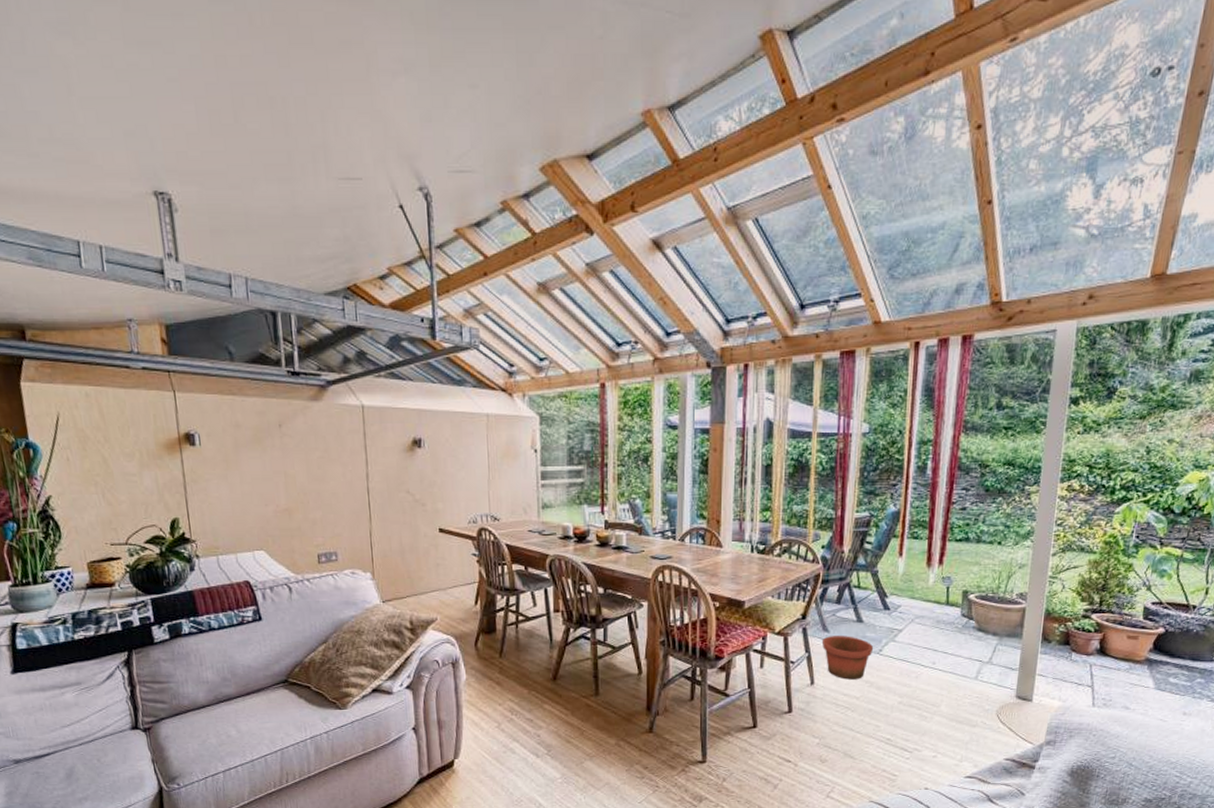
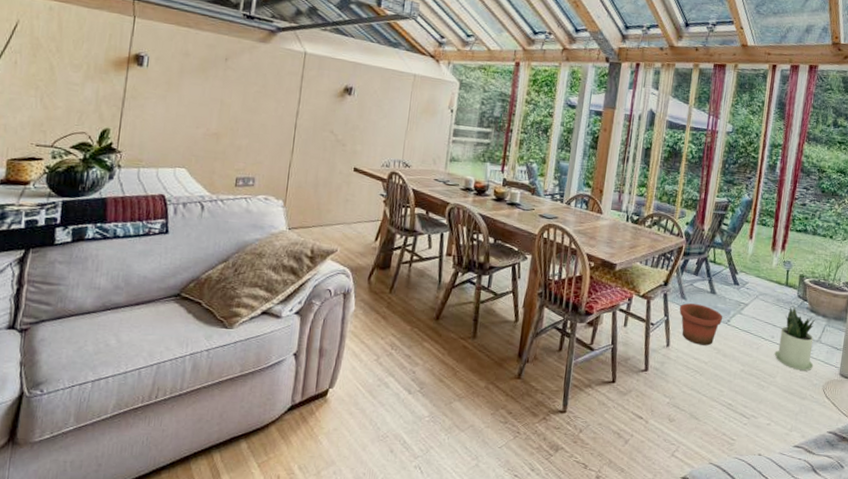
planter: none [937,628,985,696] -> present [774,307,816,371]

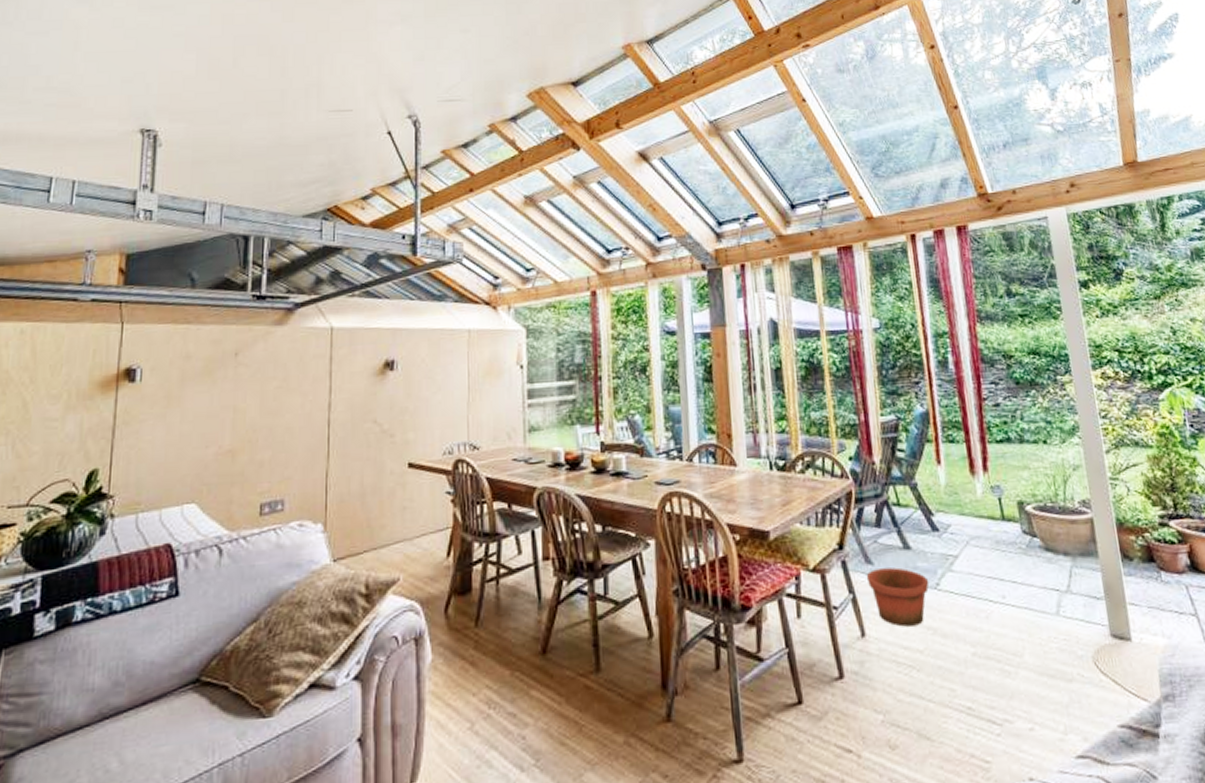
planter: present [774,307,816,371] -> none [1011,549,1071,640]

